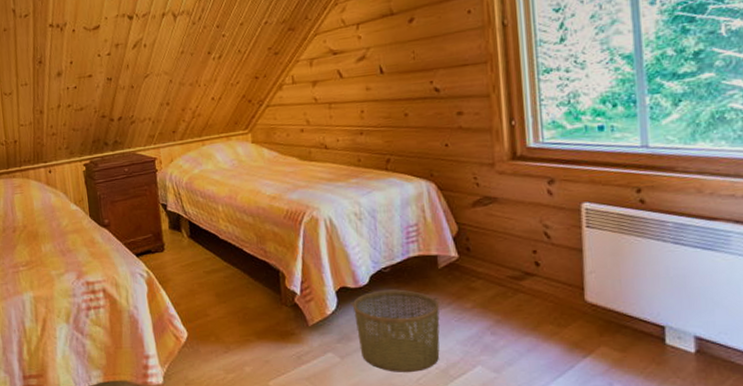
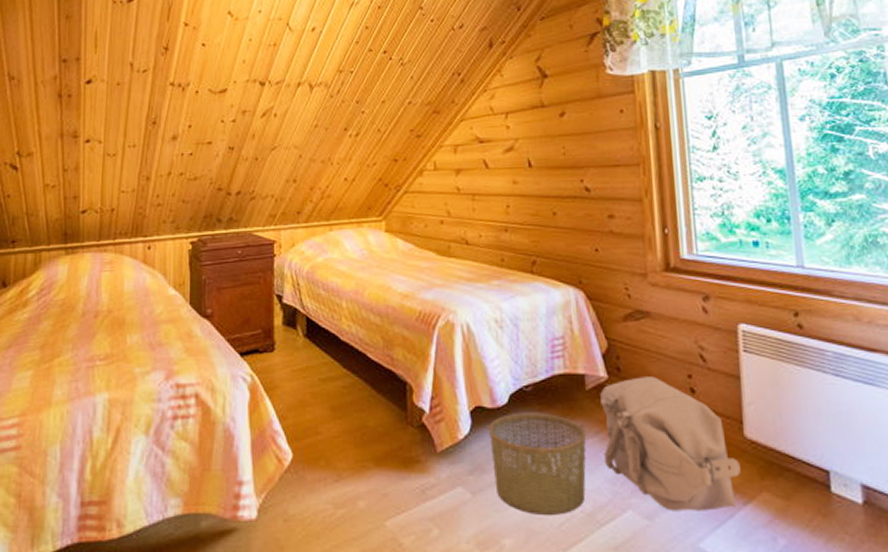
duffel bag: none [451,254,581,365] -> present [600,377,741,511]

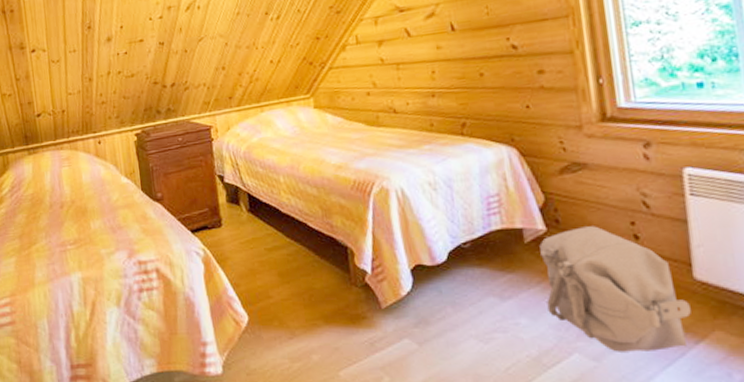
basket: present [486,412,587,515] -> none [427,267,531,361]

